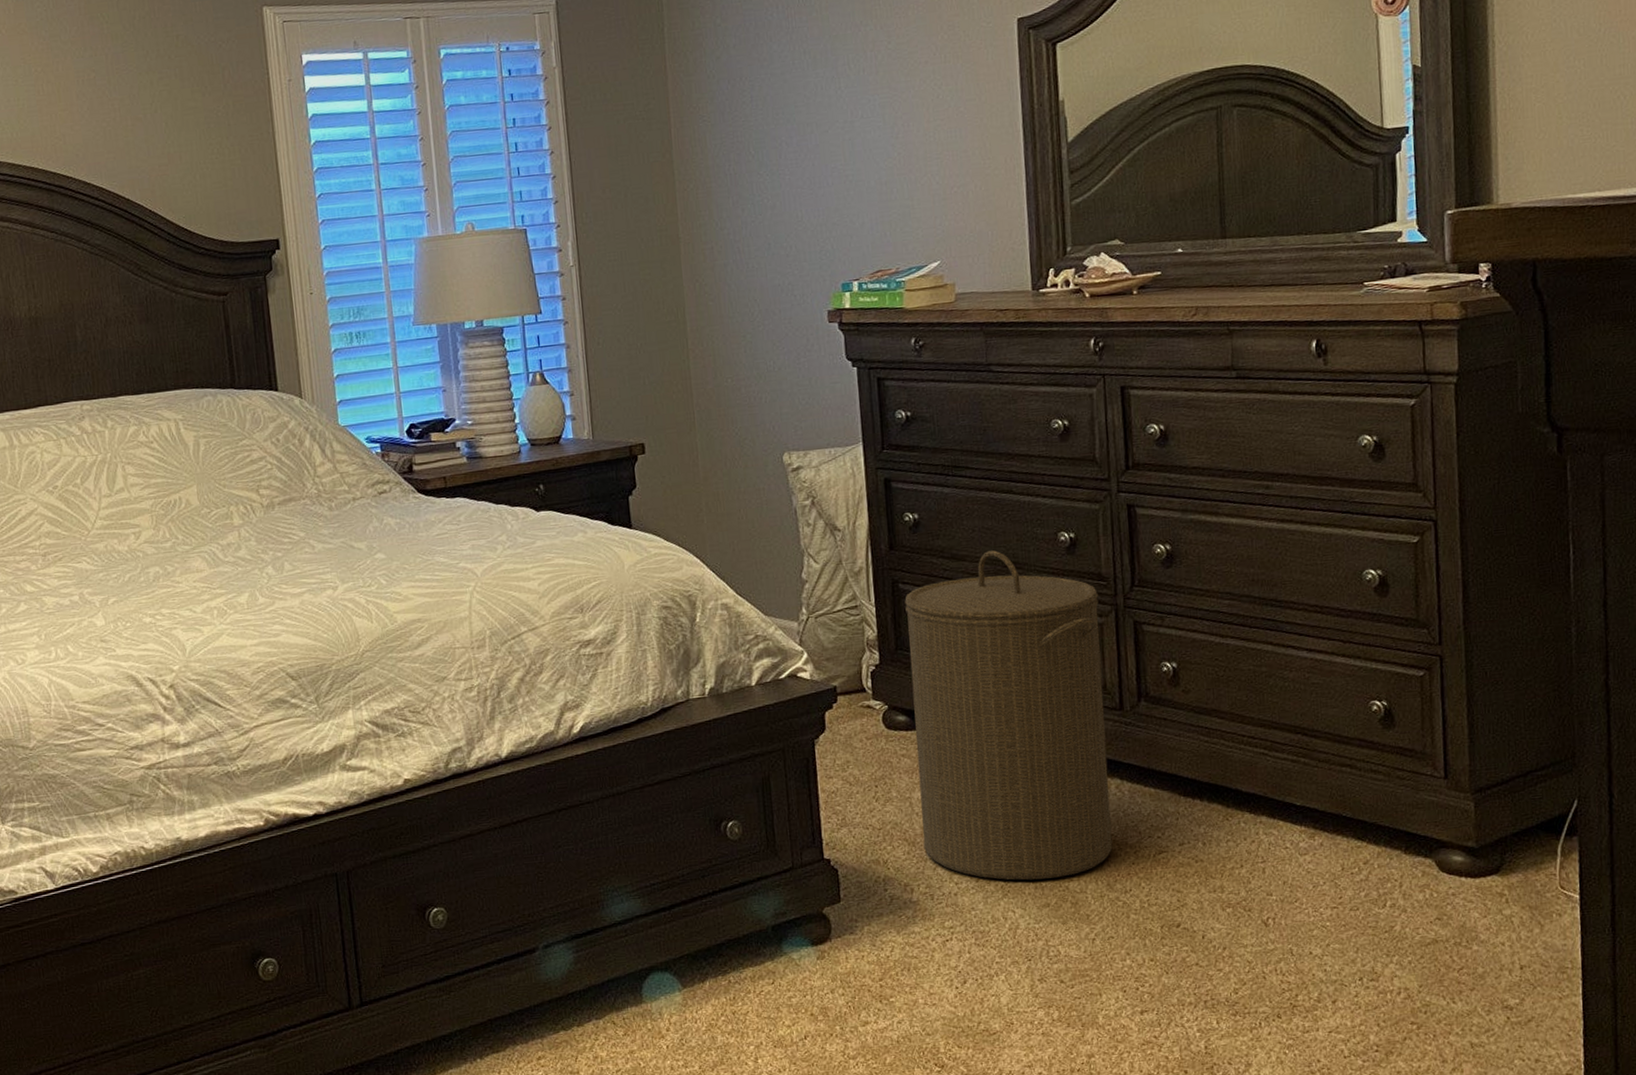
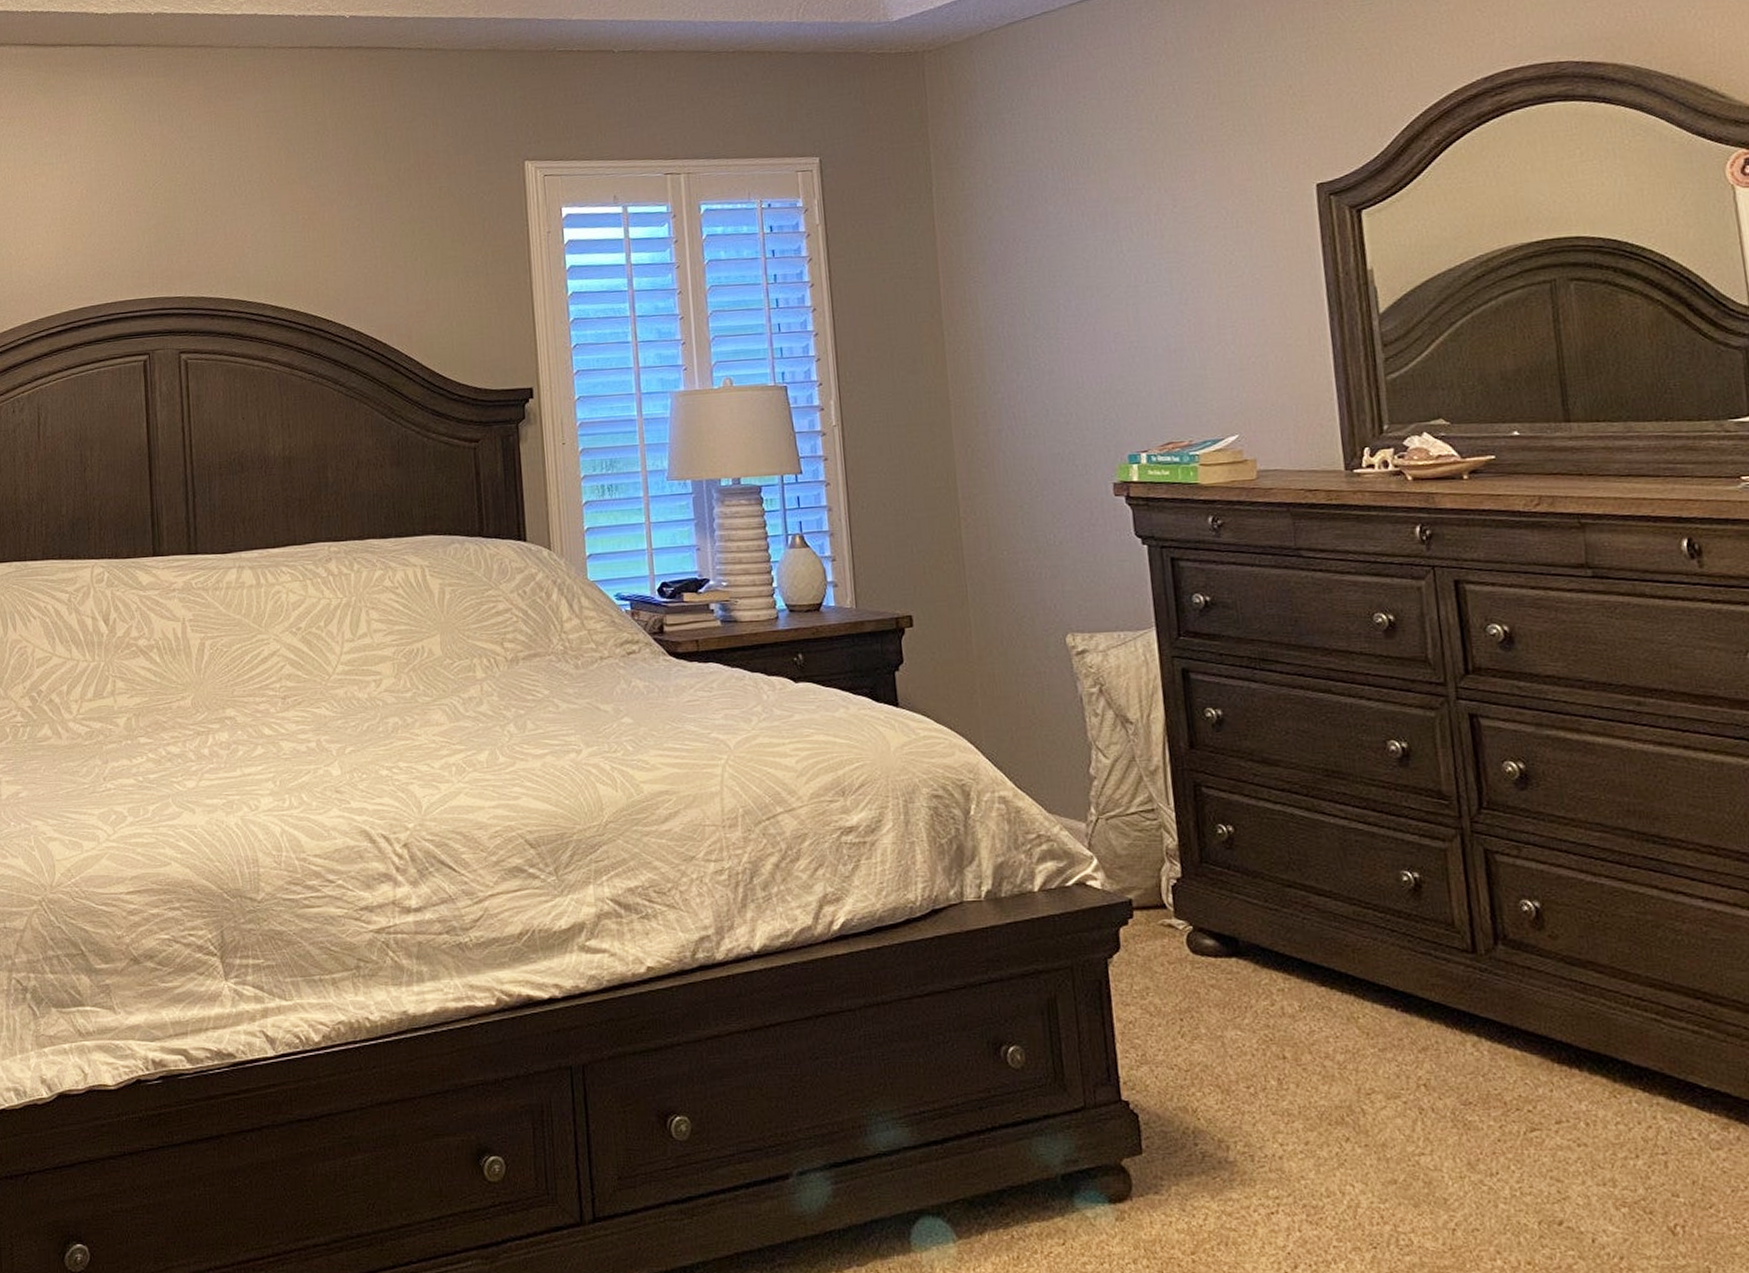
laundry hamper: present [904,550,1113,881] -> none [1209,757,1472,1149]

